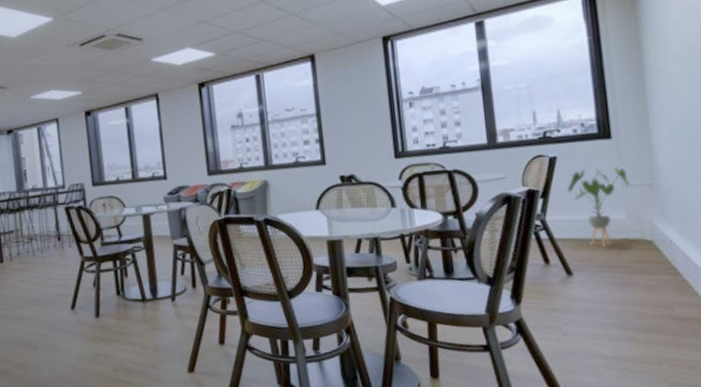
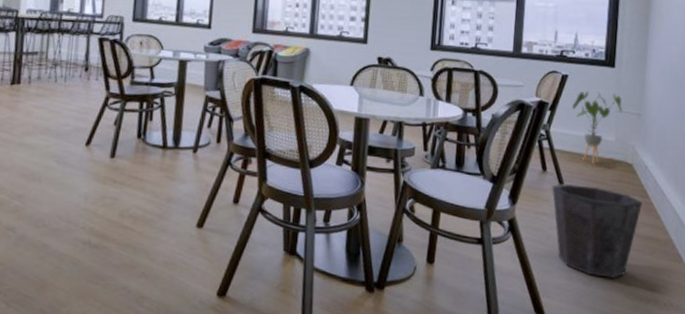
waste bin: none [559,272,673,369] -> present [552,183,642,278]

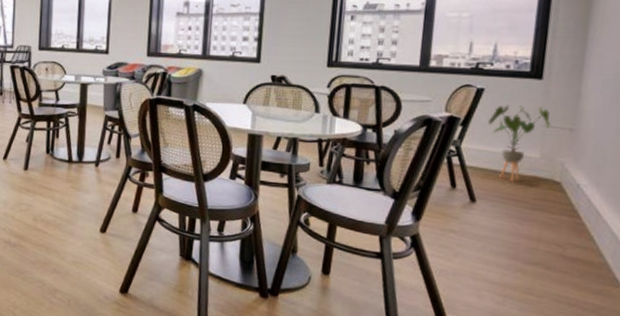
waste bin: present [552,183,642,278] -> none [462,201,571,300]

